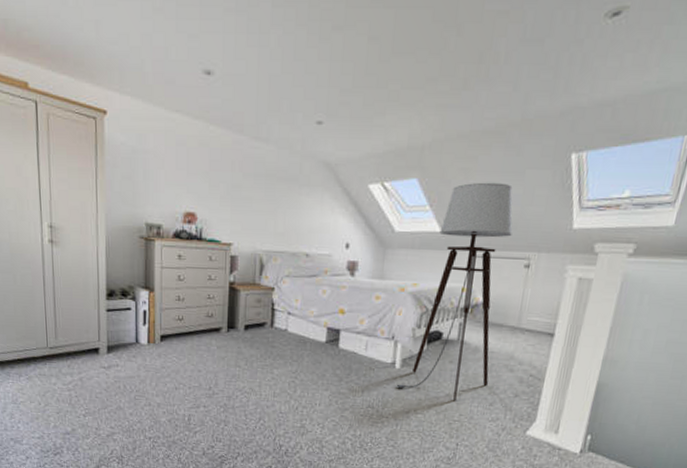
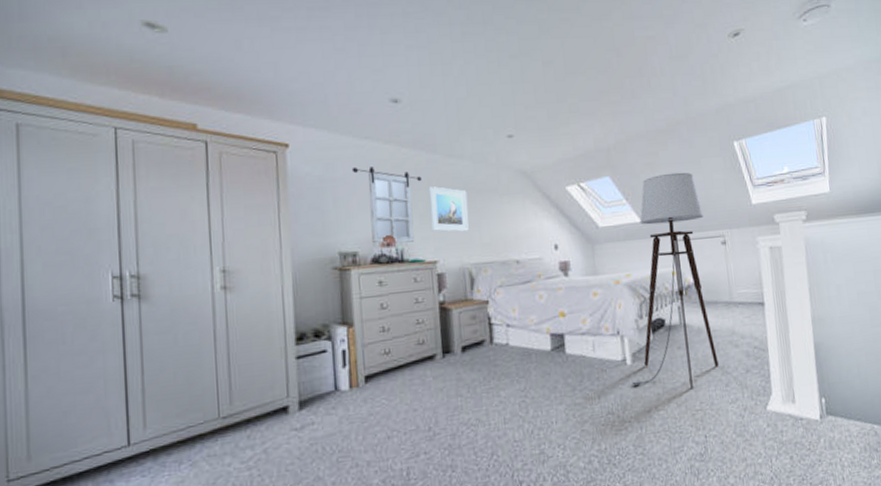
home mirror: none [162,140,226,222] -> present [351,166,422,244]
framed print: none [229,168,268,218] -> present [428,185,469,232]

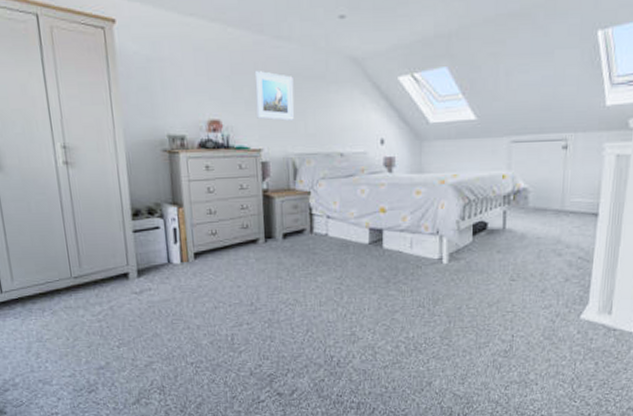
home mirror: present [351,166,422,244] -> none [178,46,248,129]
floor lamp: present [630,172,718,388] -> none [444,65,547,291]

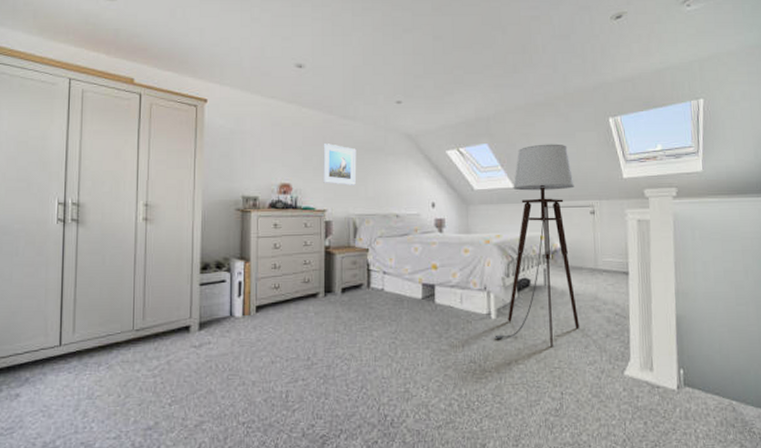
floor lamp: none [444,65,547,291] -> present [493,144,579,346]

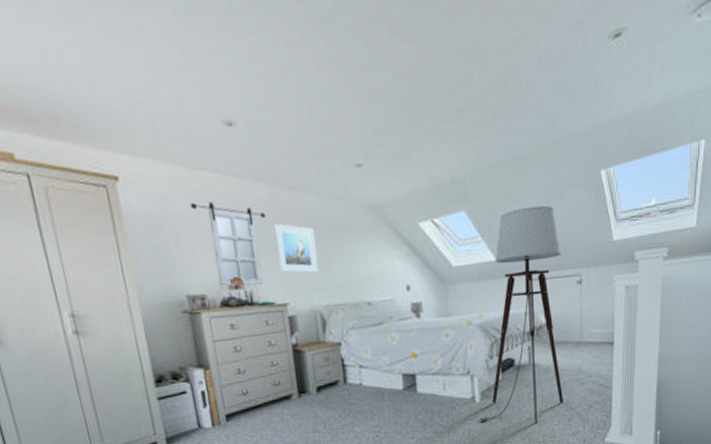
home mirror: none [258,122,318,192] -> present [189,202,266,286]

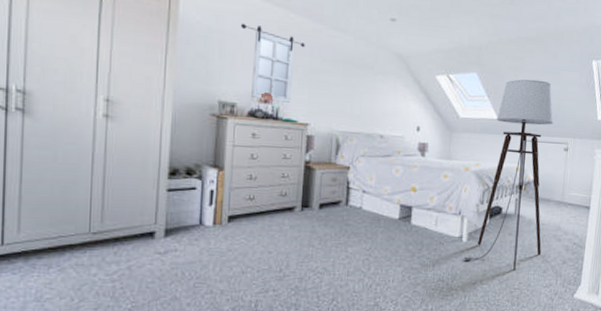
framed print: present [273,223,318,273] -> none [306,53,345,101]

